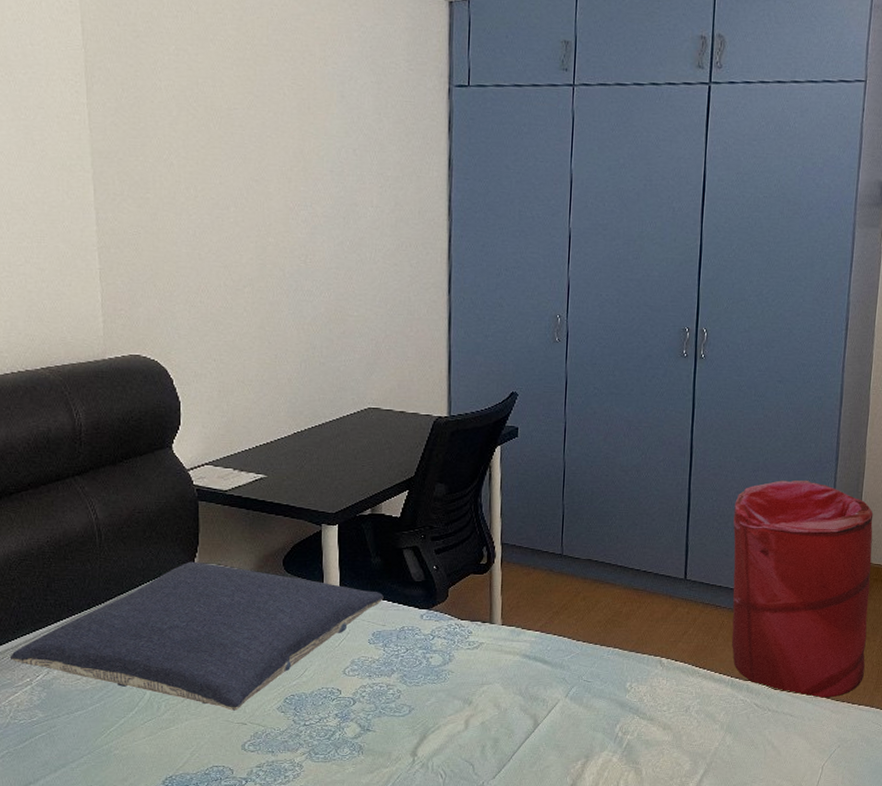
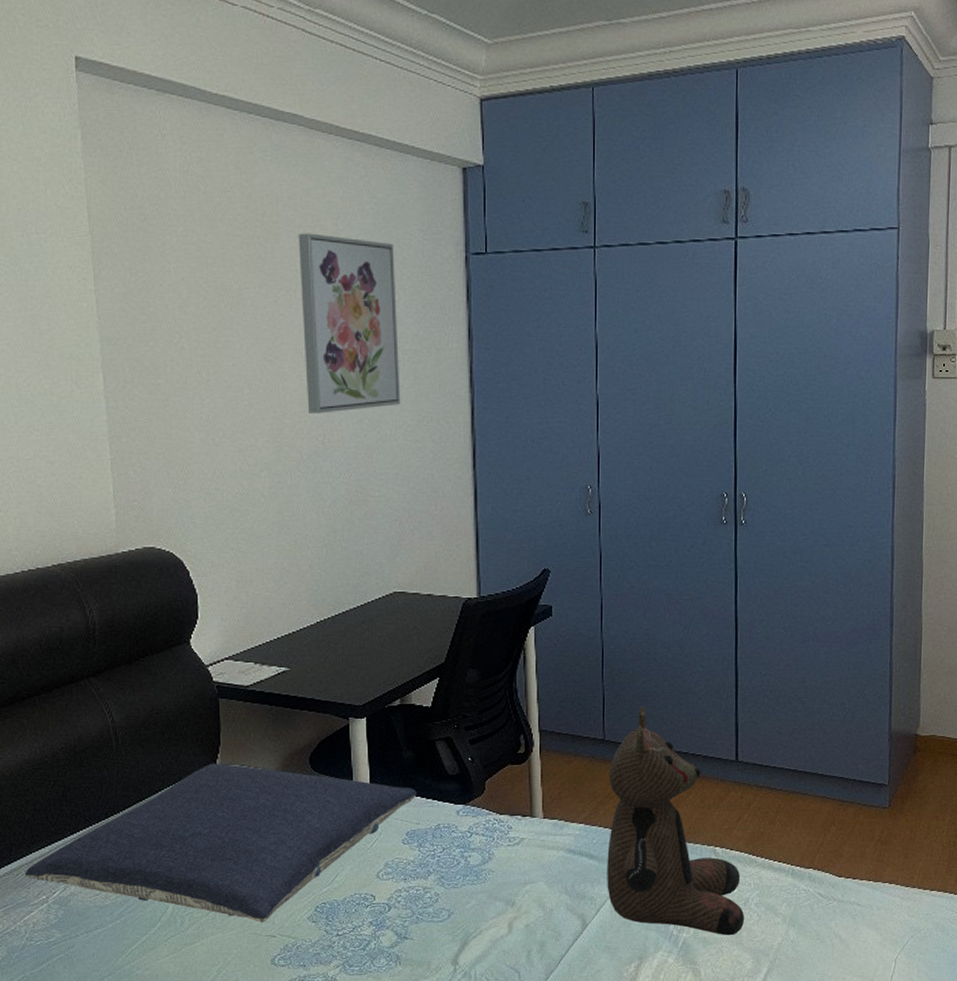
wall art: none [287,57,382,234] -> present [298,233,401,413]
teddy bear: none [558,524,686,739] -> present [607,705,745,936]
laundry hamper: present [731,480,874,698] -> none [785,650,935,885]

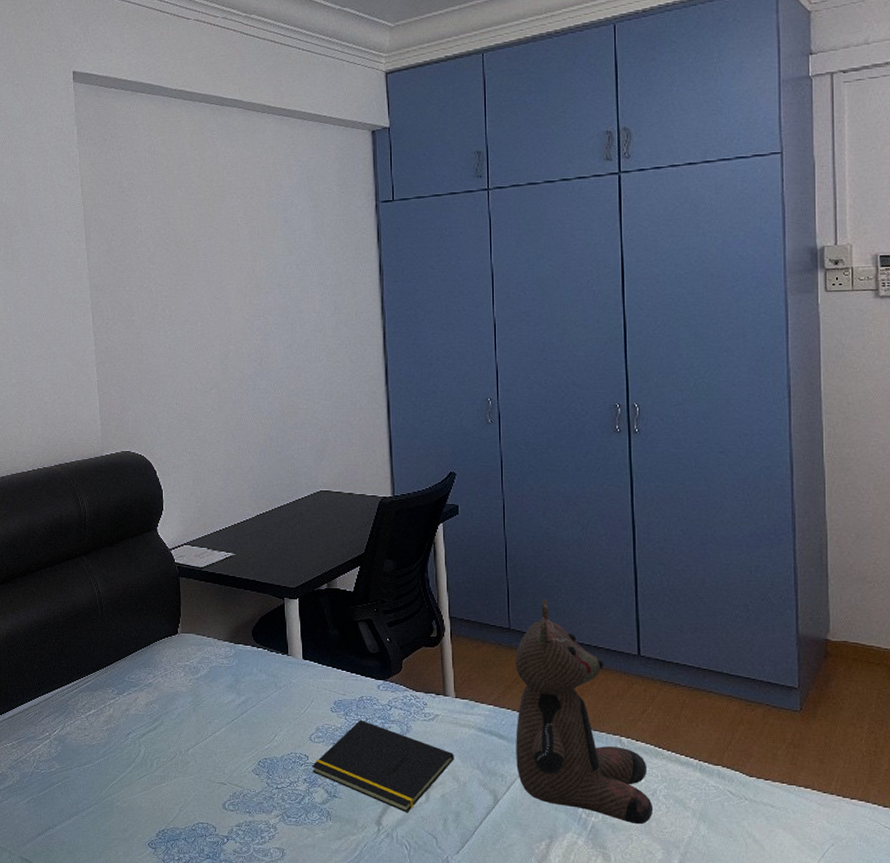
pillow: present [24,763,417,923] -> none [33,631,343,771]
wall art: present [298,233,401,413] -> none [239,193,324,341]
notepad: none [379,850,541,948] -> present [312,719,454,813]

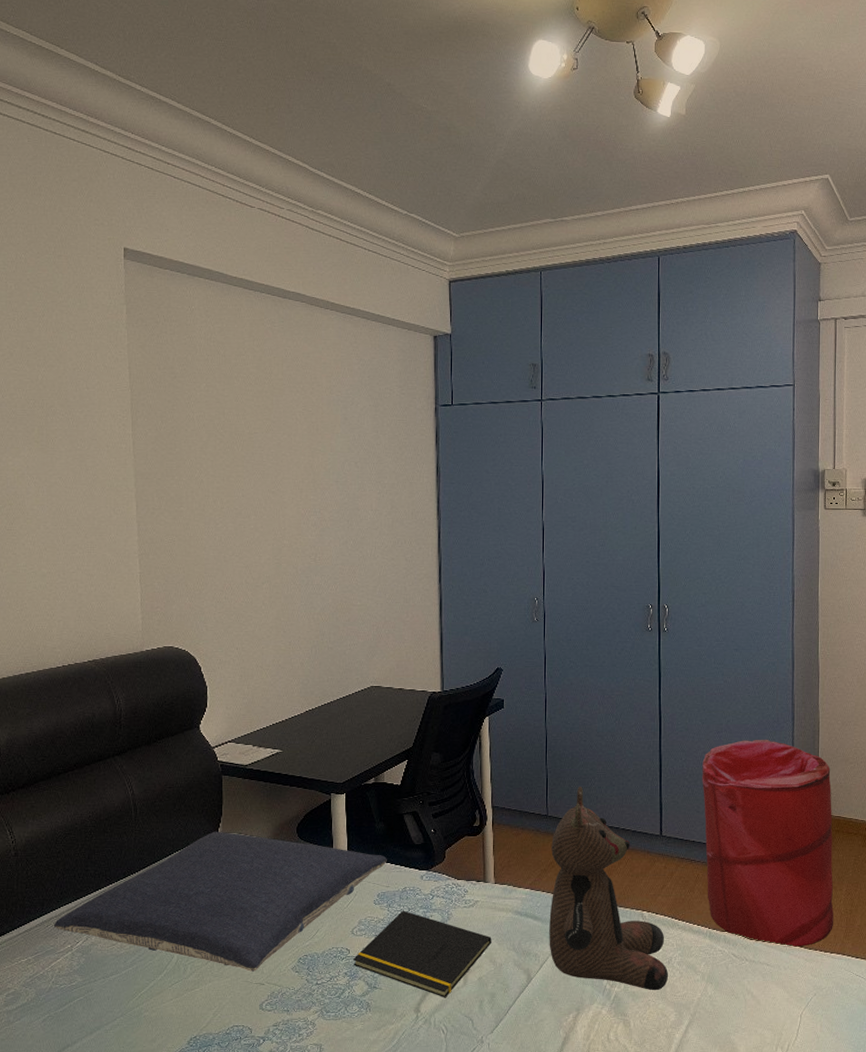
pillow: none [33,631,343,771] -> present [53,831,387,972]
laundry hamper: none [685,553,853,789] -> present [702,740,834,947]

